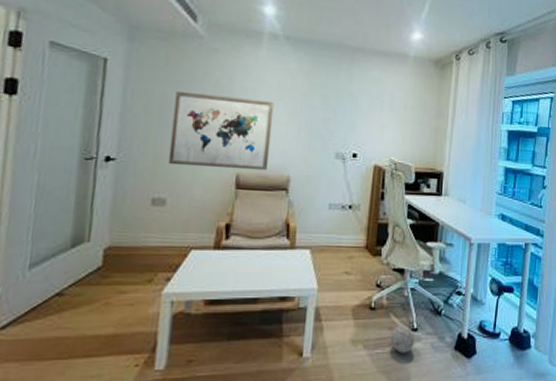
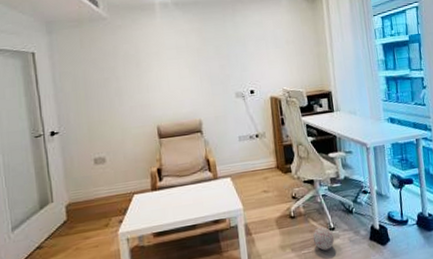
wall art: present [168,92,275,171] -> none [94,60,182,129]

